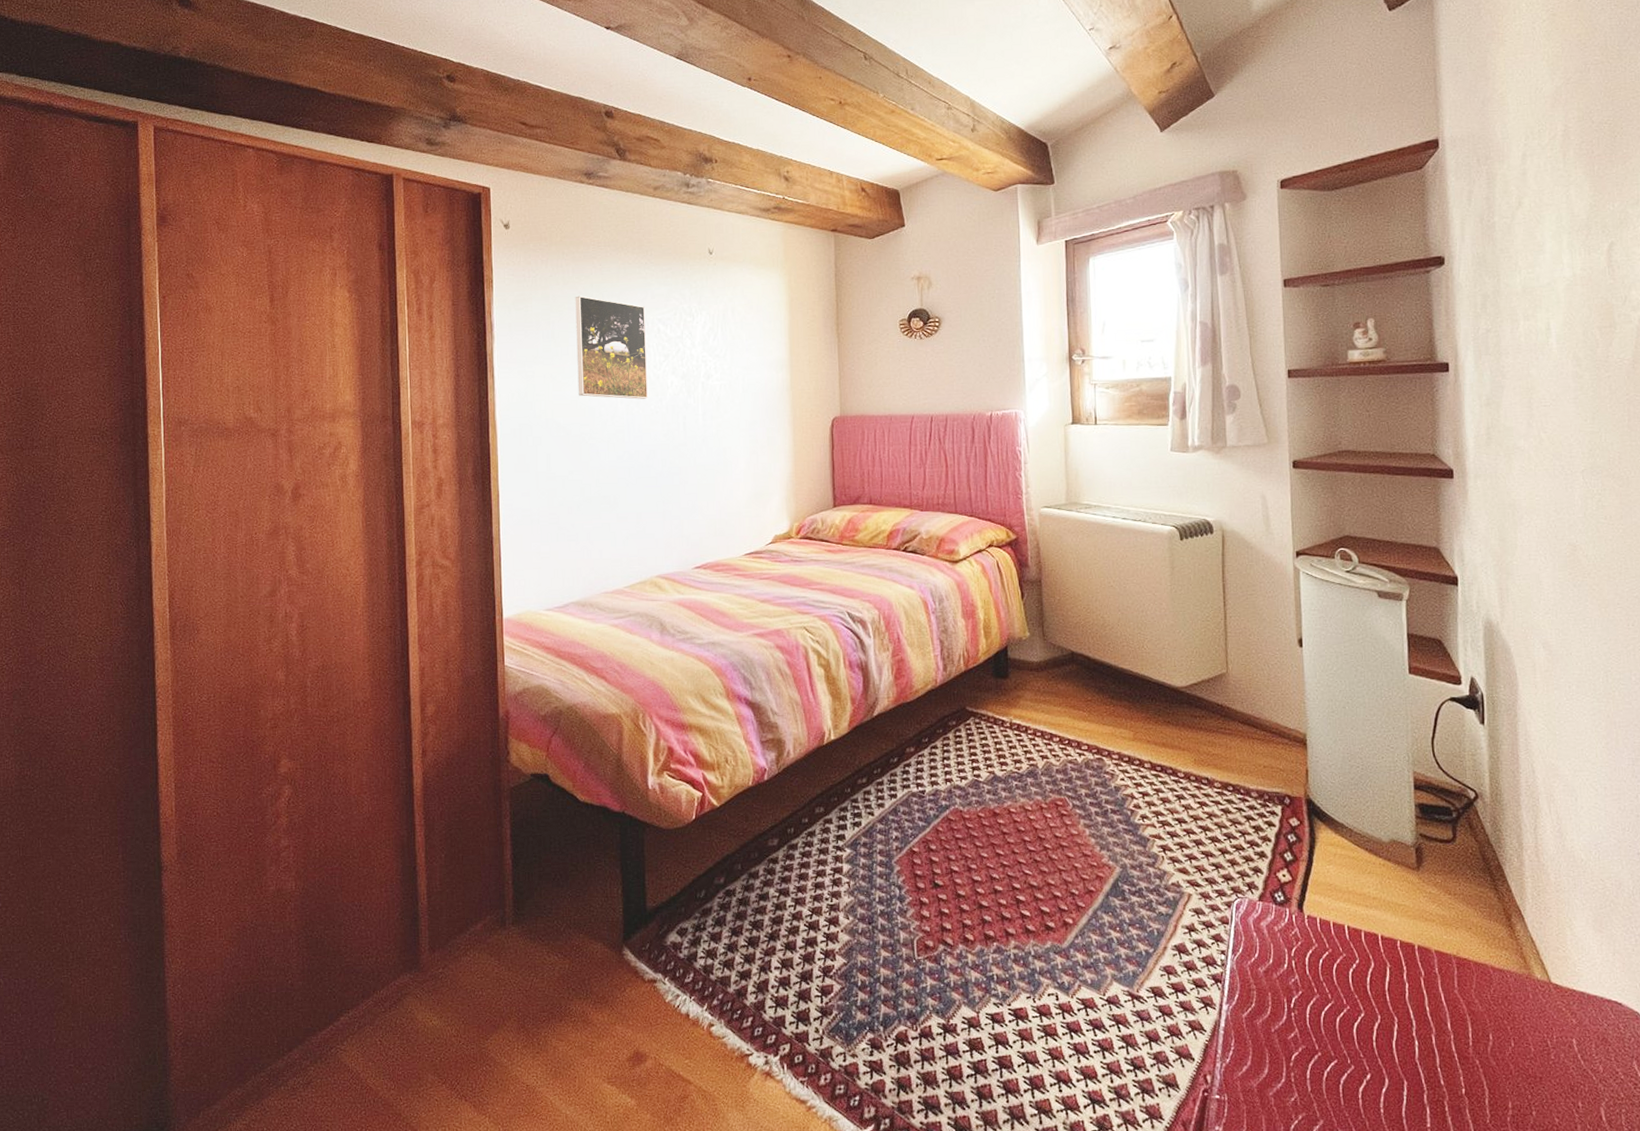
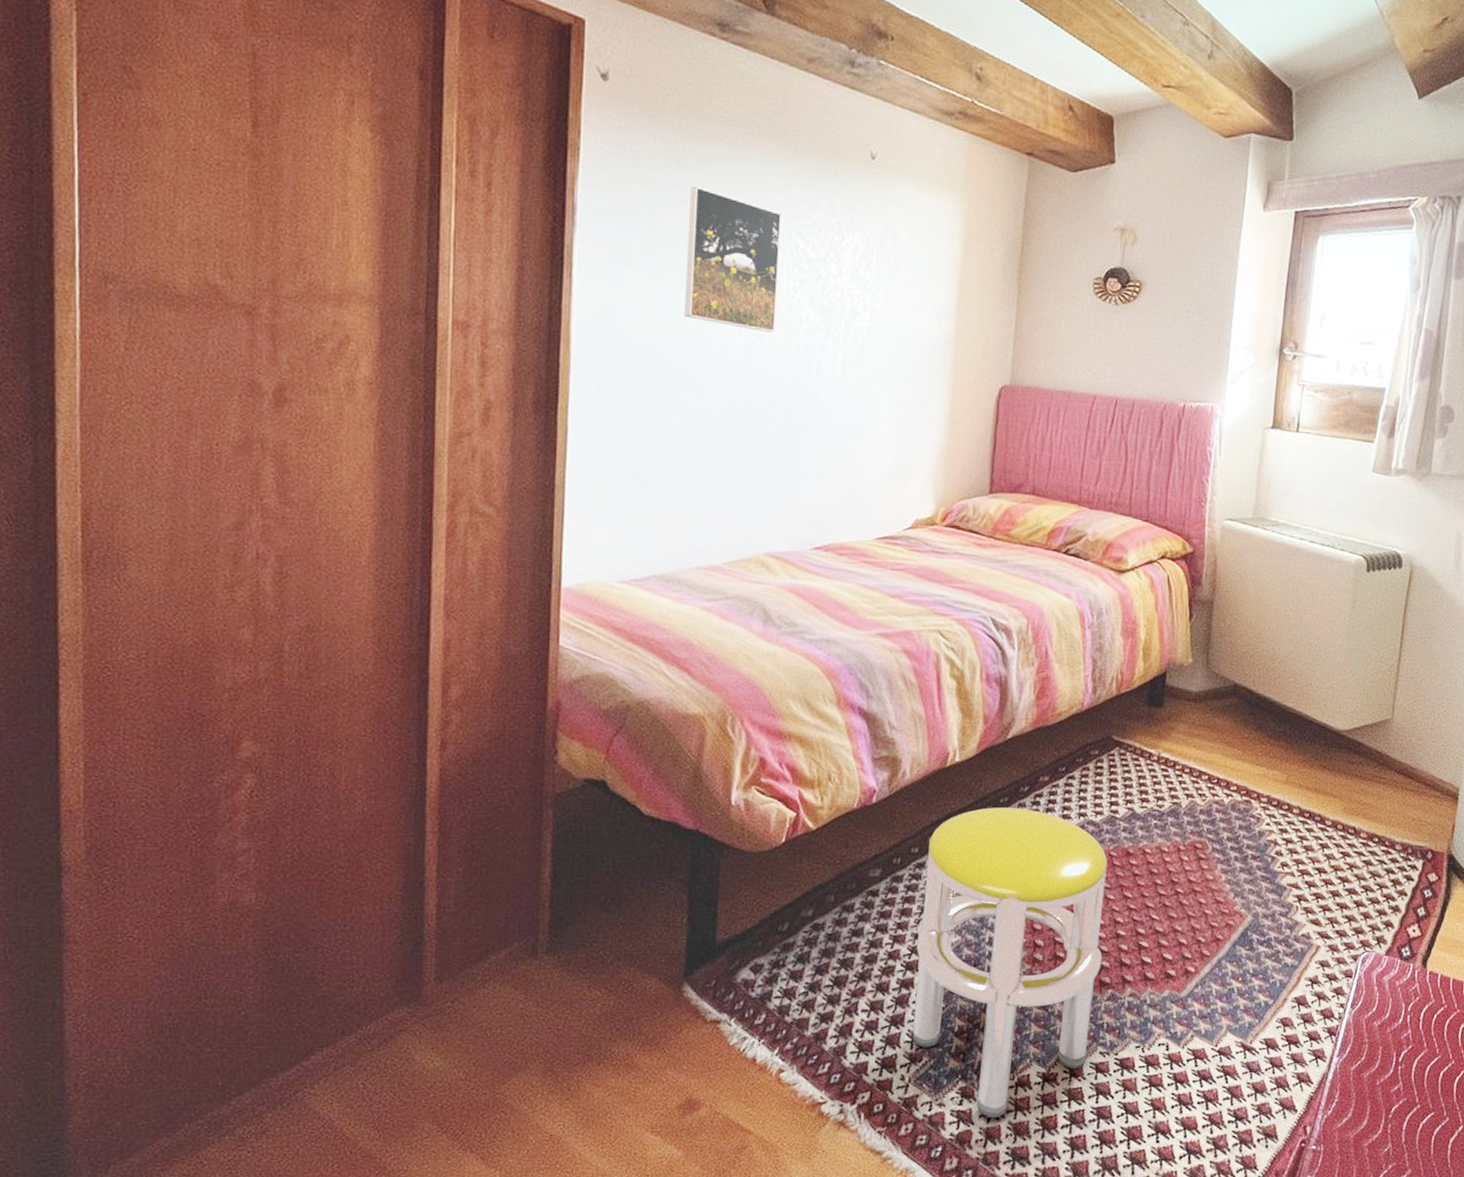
stool: none [814,778,984,1068] -> present [912,807,1108,1118]

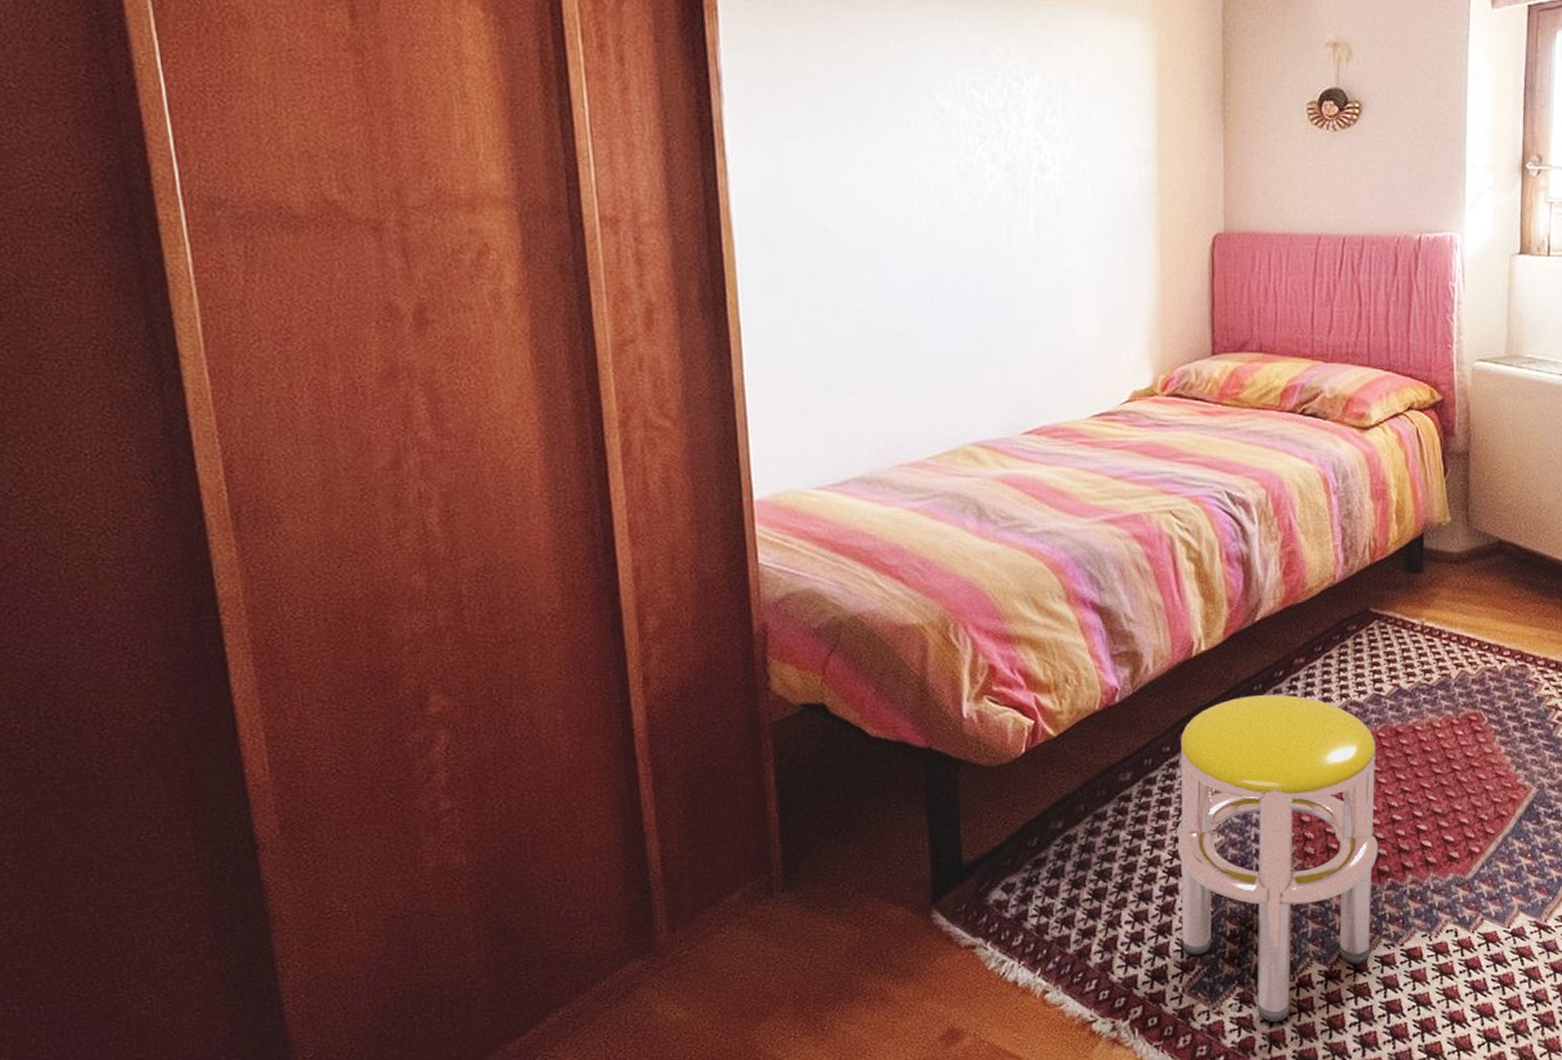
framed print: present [684,186,782,333] -> none [846,39,958,197]

